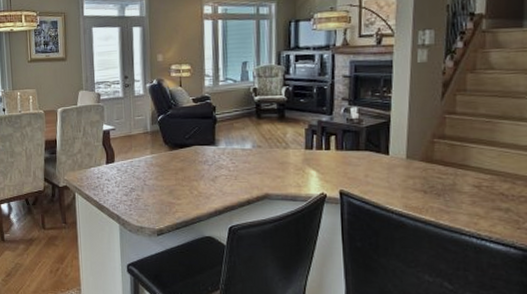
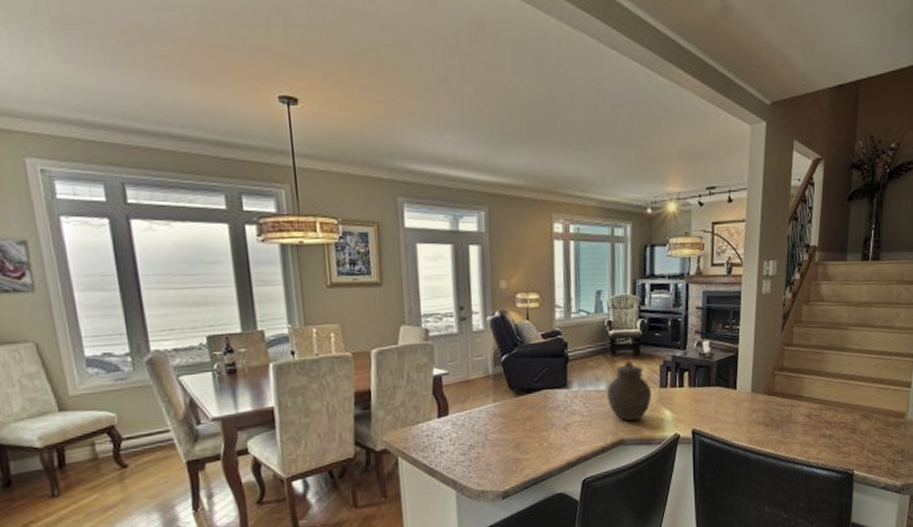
jar: none [252,124,297,178] -> present [607,361,652,421]

